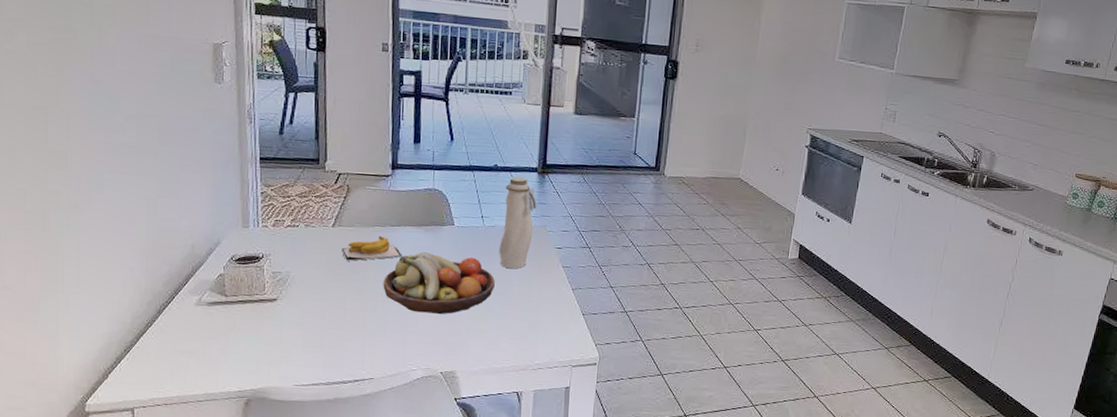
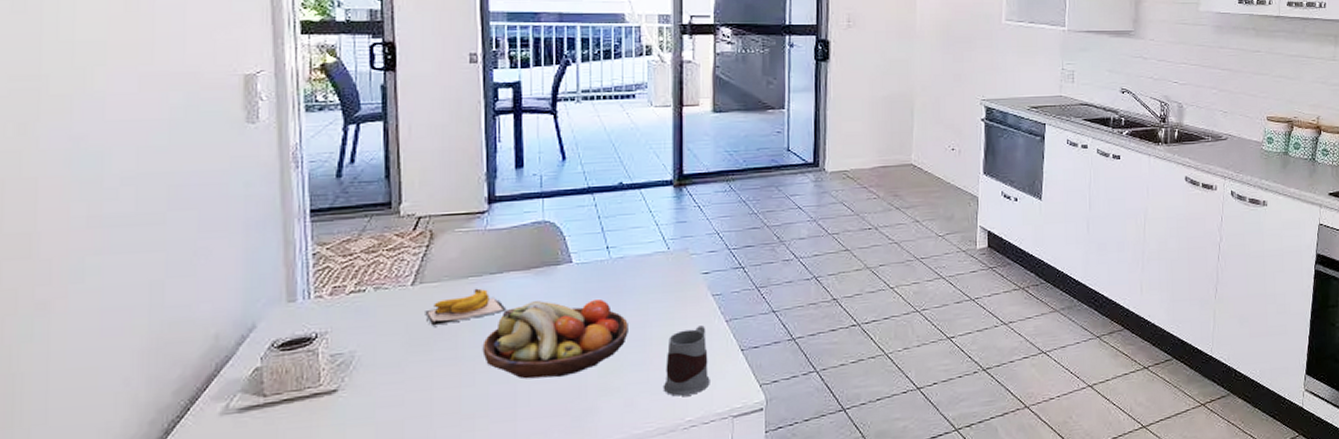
water bottle: present [499,176,536,269] -> none [631,193,674,307]
mug: none [518,290,556,344] -> present [663,325,710,397]

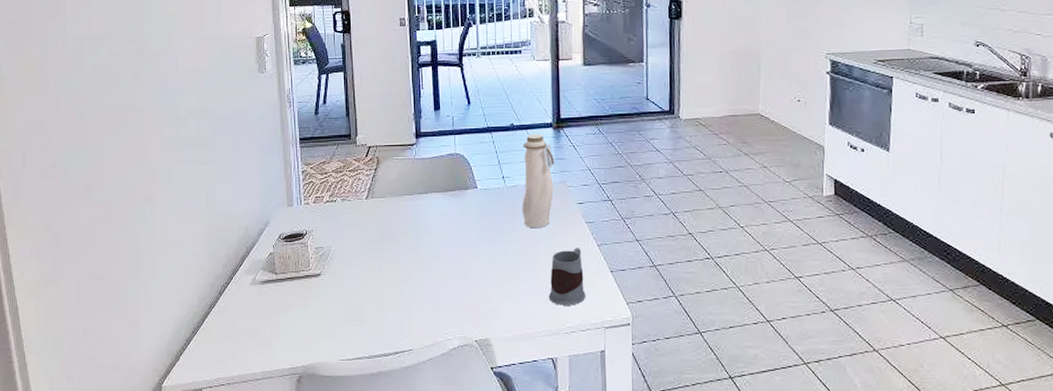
banana: present [425,288,507,327] -> none [375,204,431,232]
fruit bowl: present [482,299,628,379] -> none [415,218,521,281]
water bottle: none [631,193,674,307] -> present [522,133,554,229]

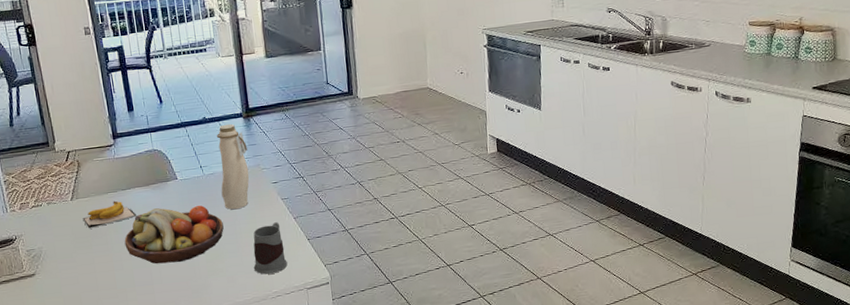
banana: none [375,204,431,232] -> present [82,201,137,229]
fruit bowl: none [415,218,521,281] -> present [124,205,224,264]

